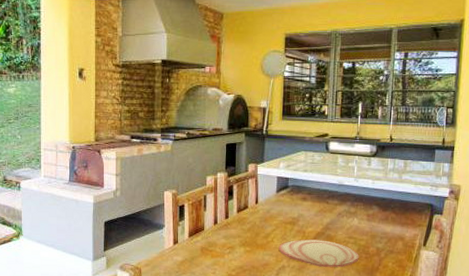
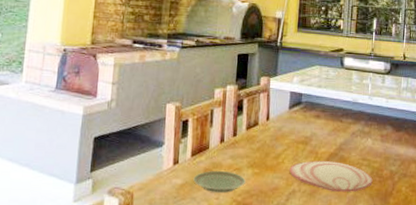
plate: none [192,248,239,269] -> present [193,170,246,194]

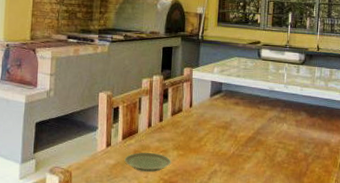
plate: present [289,161,373,192] -> none [211,144,288,172]

